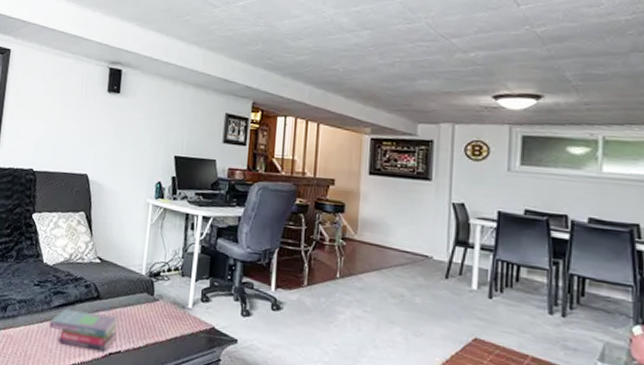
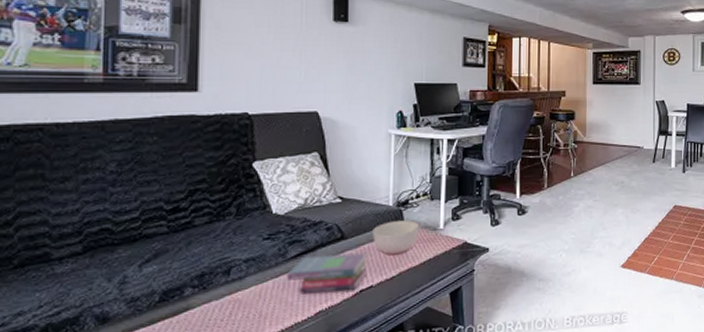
bowl: none [123,290,169,327] -> present [371,219,420,256]

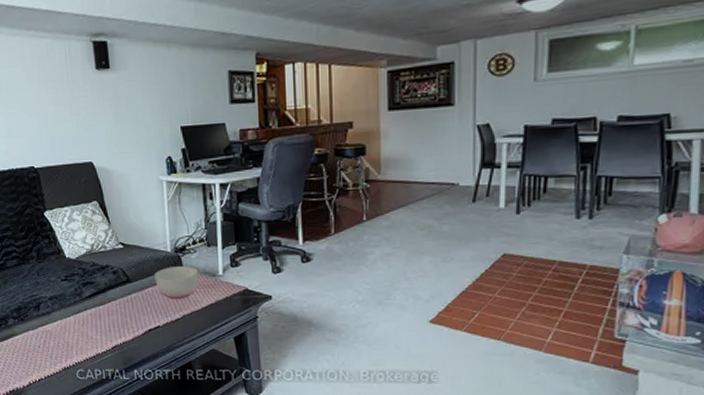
books: present [286,252,366,296] -> none [84,295,153,331]

